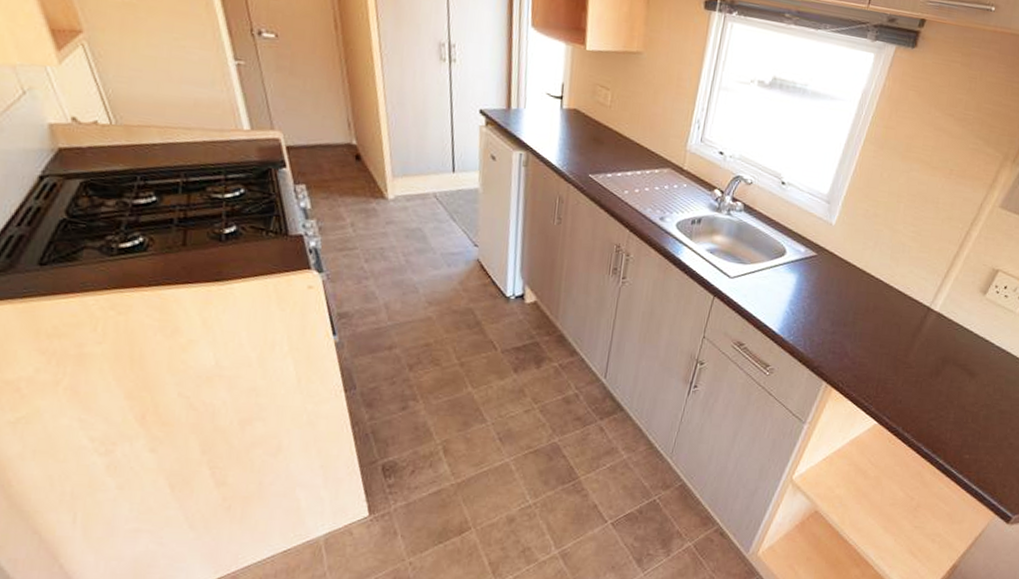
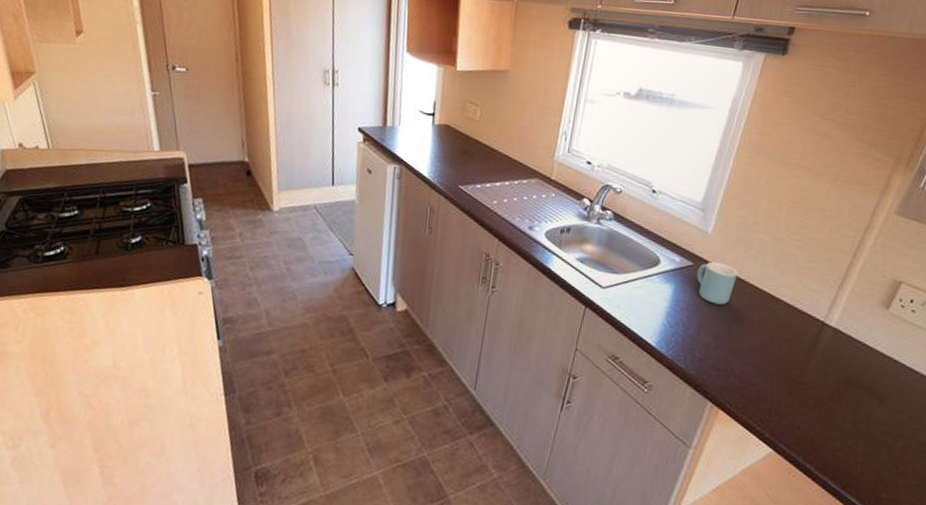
mug: none [819,252,857,293] -> present [697,261,738,305]

